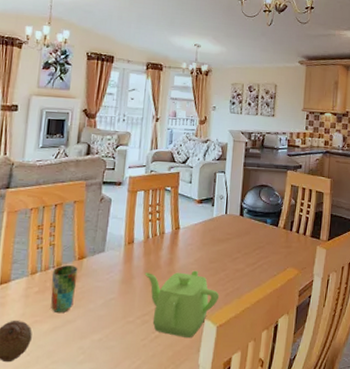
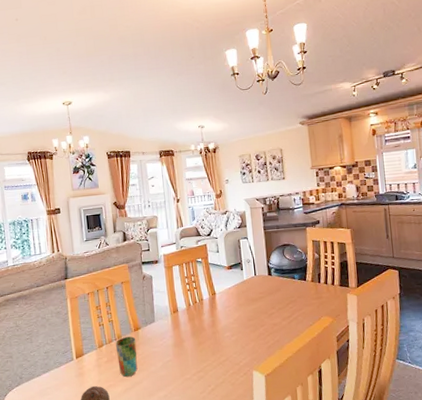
teapot: present [144,270,220,337] -> none [192,328,263,388]

